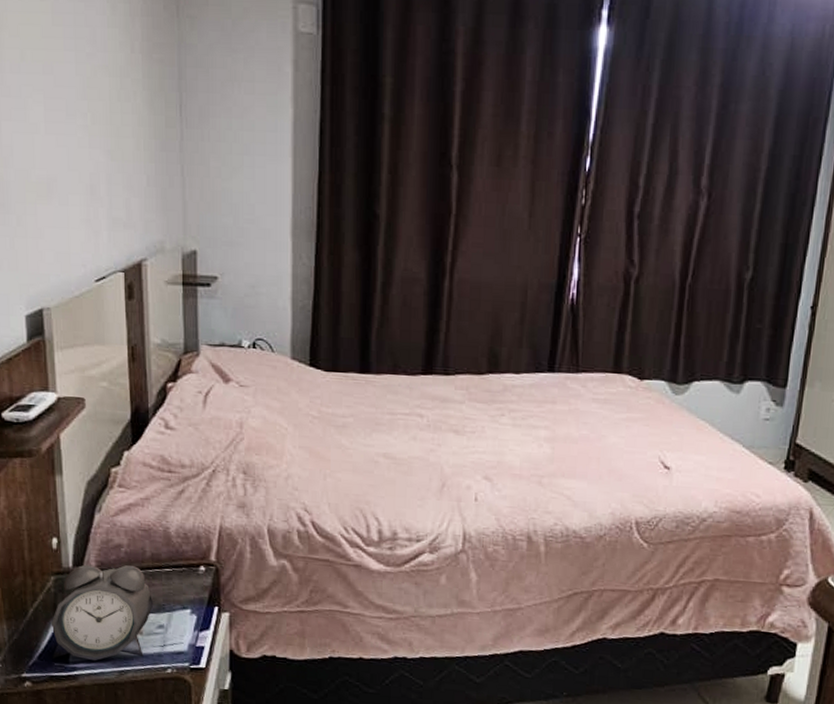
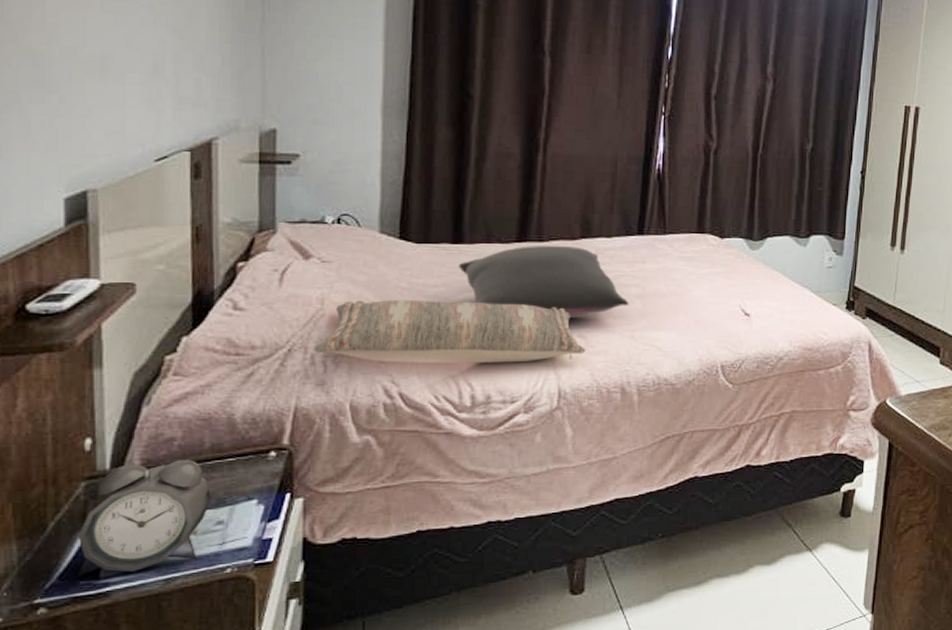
pillow: none [234,426,491,501] -> present [313,299,586,363]
pillow: none [366,379,538,459] -> present [459,245,629,318]

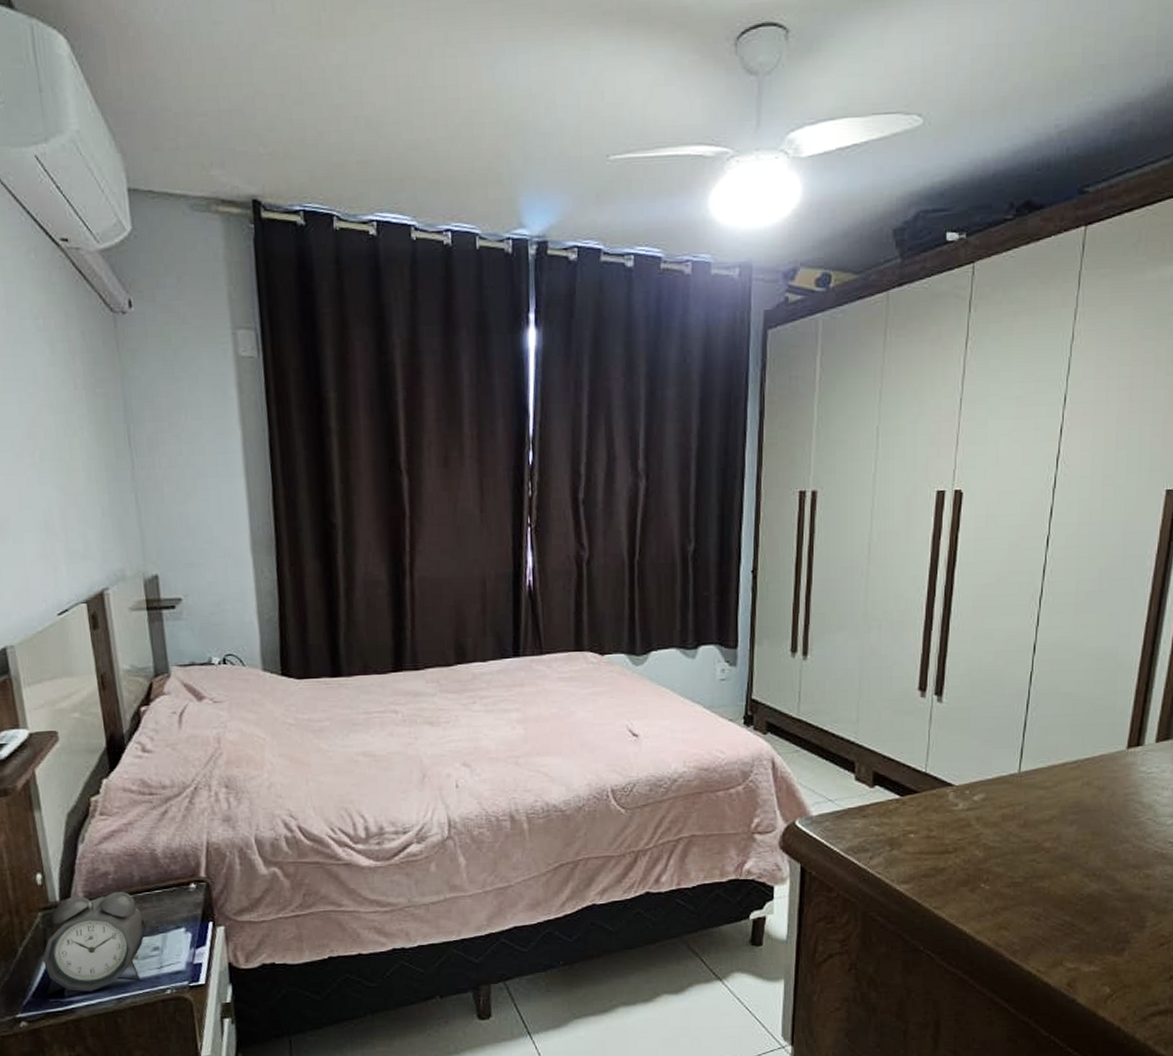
pillow: present [313,299,586,363] -> none [216,734,471,797]
pillow: present [459,245,629,318] -> none [340,673,511,746]

